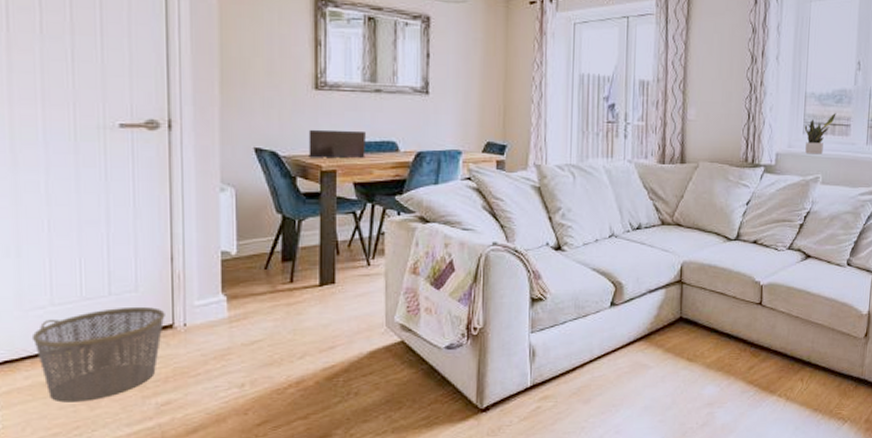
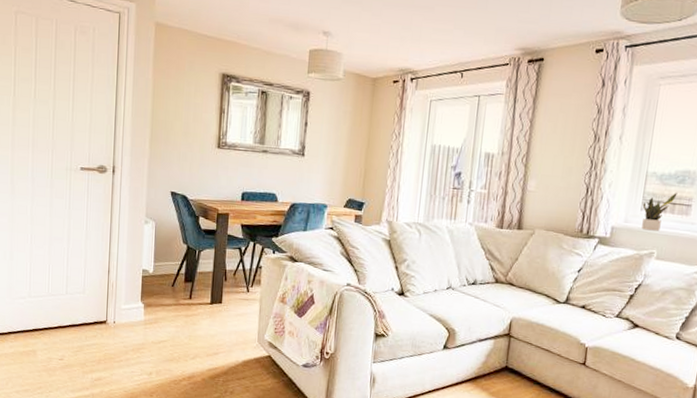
basket: present [31,306,165,403] -> none [16,304,102,370]
laptop: present [308,129,365,158] -> none [209,179,253,205]

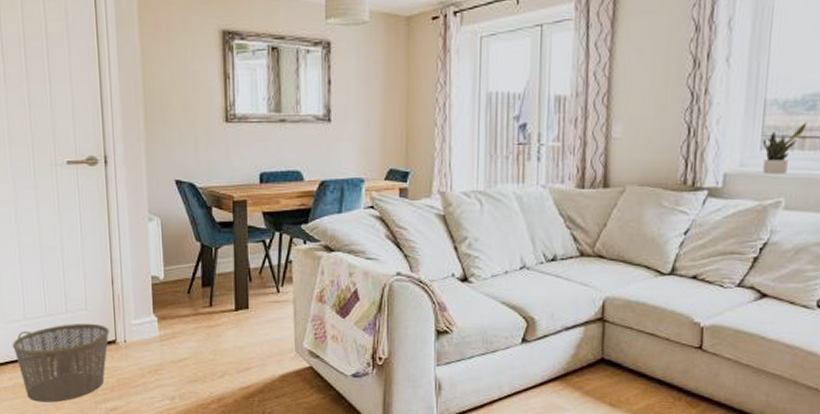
basket: none [16,304,102,370] -> present [12,323,110,403]

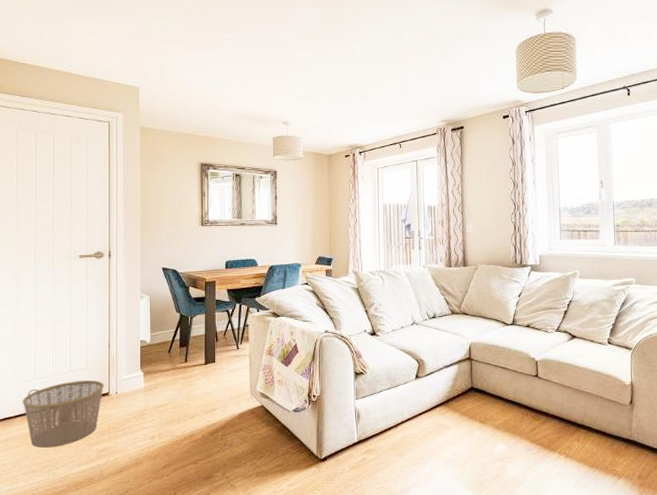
potted plant: present [762,123,807,174] -> none [561,222,587,255]

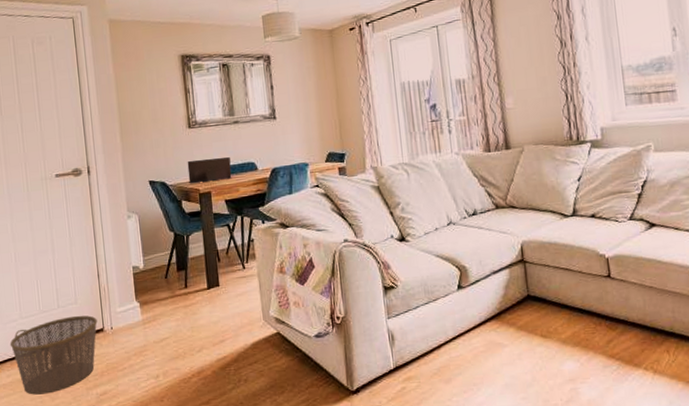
laptop: none [197,252,235,272] -> present [187,157,232,183]

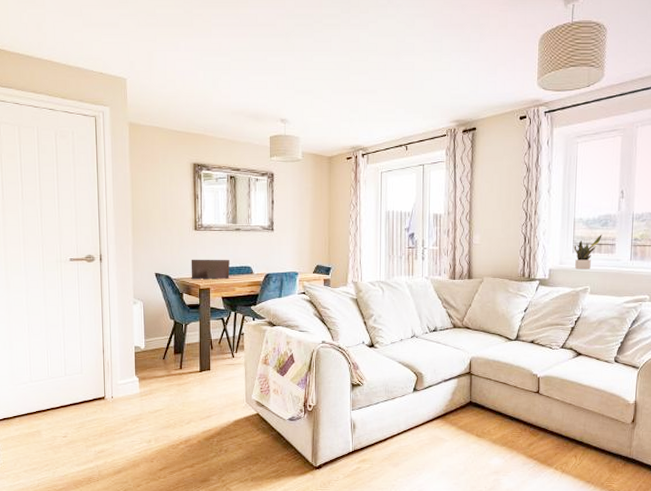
basket: present [9,315,98,395] -> none [19,383,100,448]
potted plant: none [626,81,659,125] -> present [574,235,602,270]

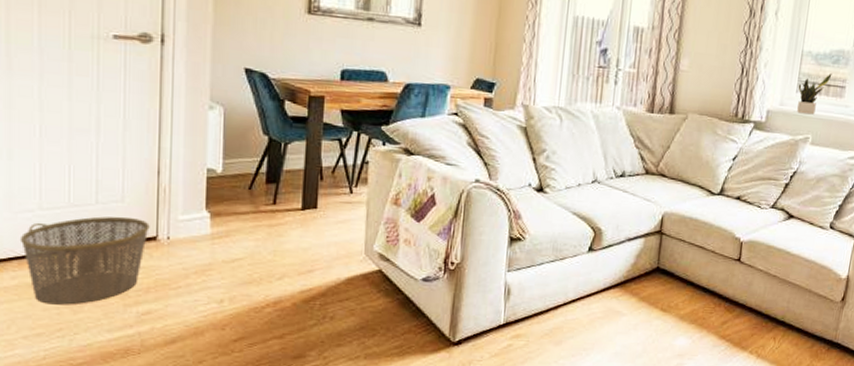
basket: none [19,383,100,448] -> present [19,216,150,305]
laptop: present [191,259,230,279] -> none [298,53,356,86]

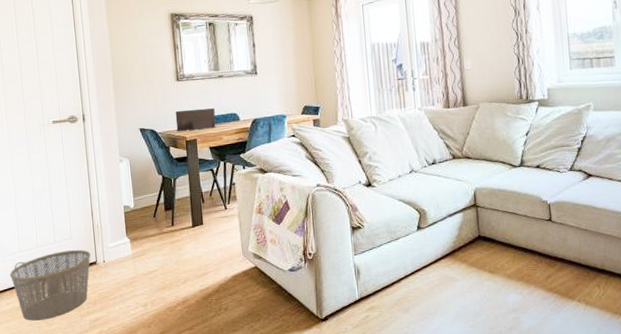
laptop: none [298,53,356,86] -> present [175,108,216,131]
potted plant: present [797,74,832,115] -> none [570,48,600,87]

